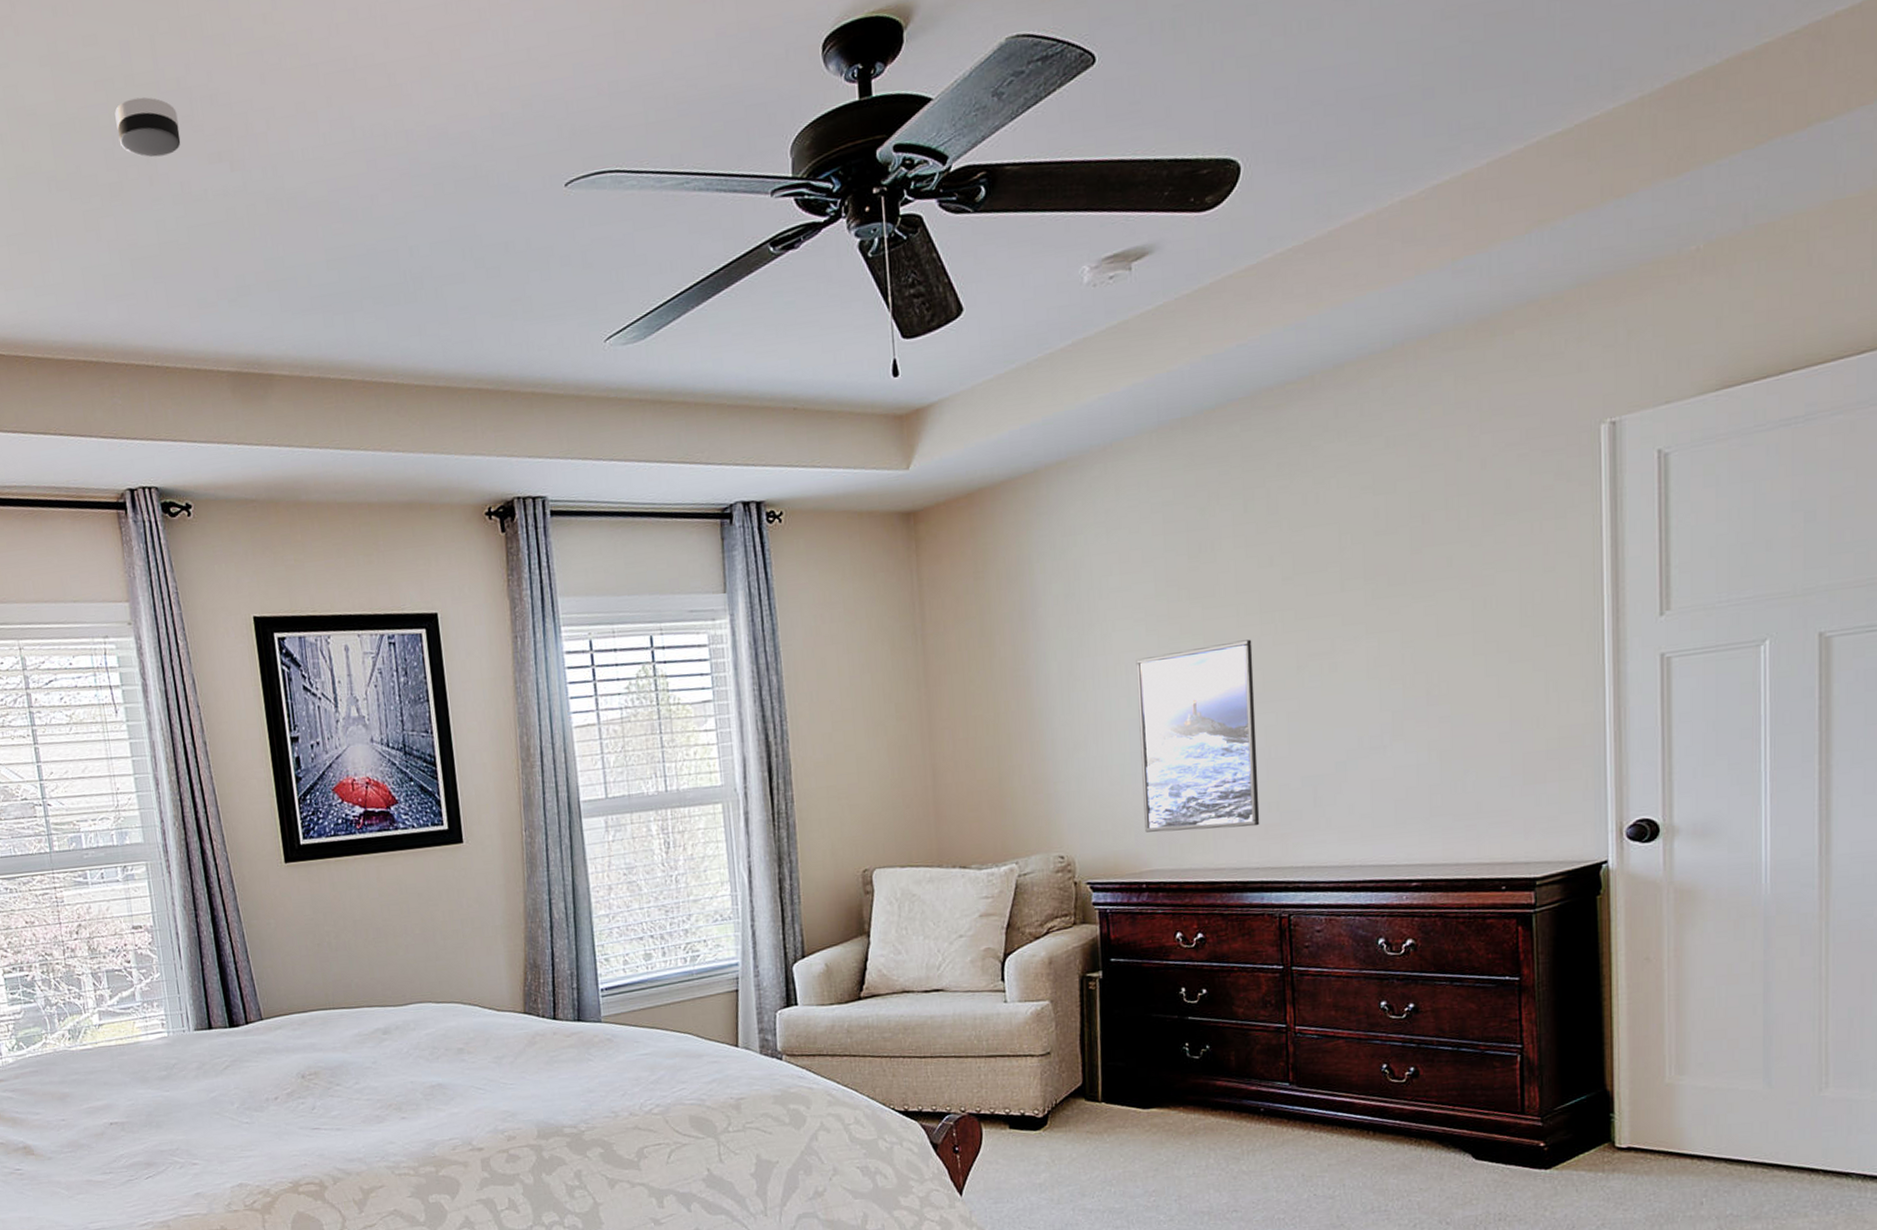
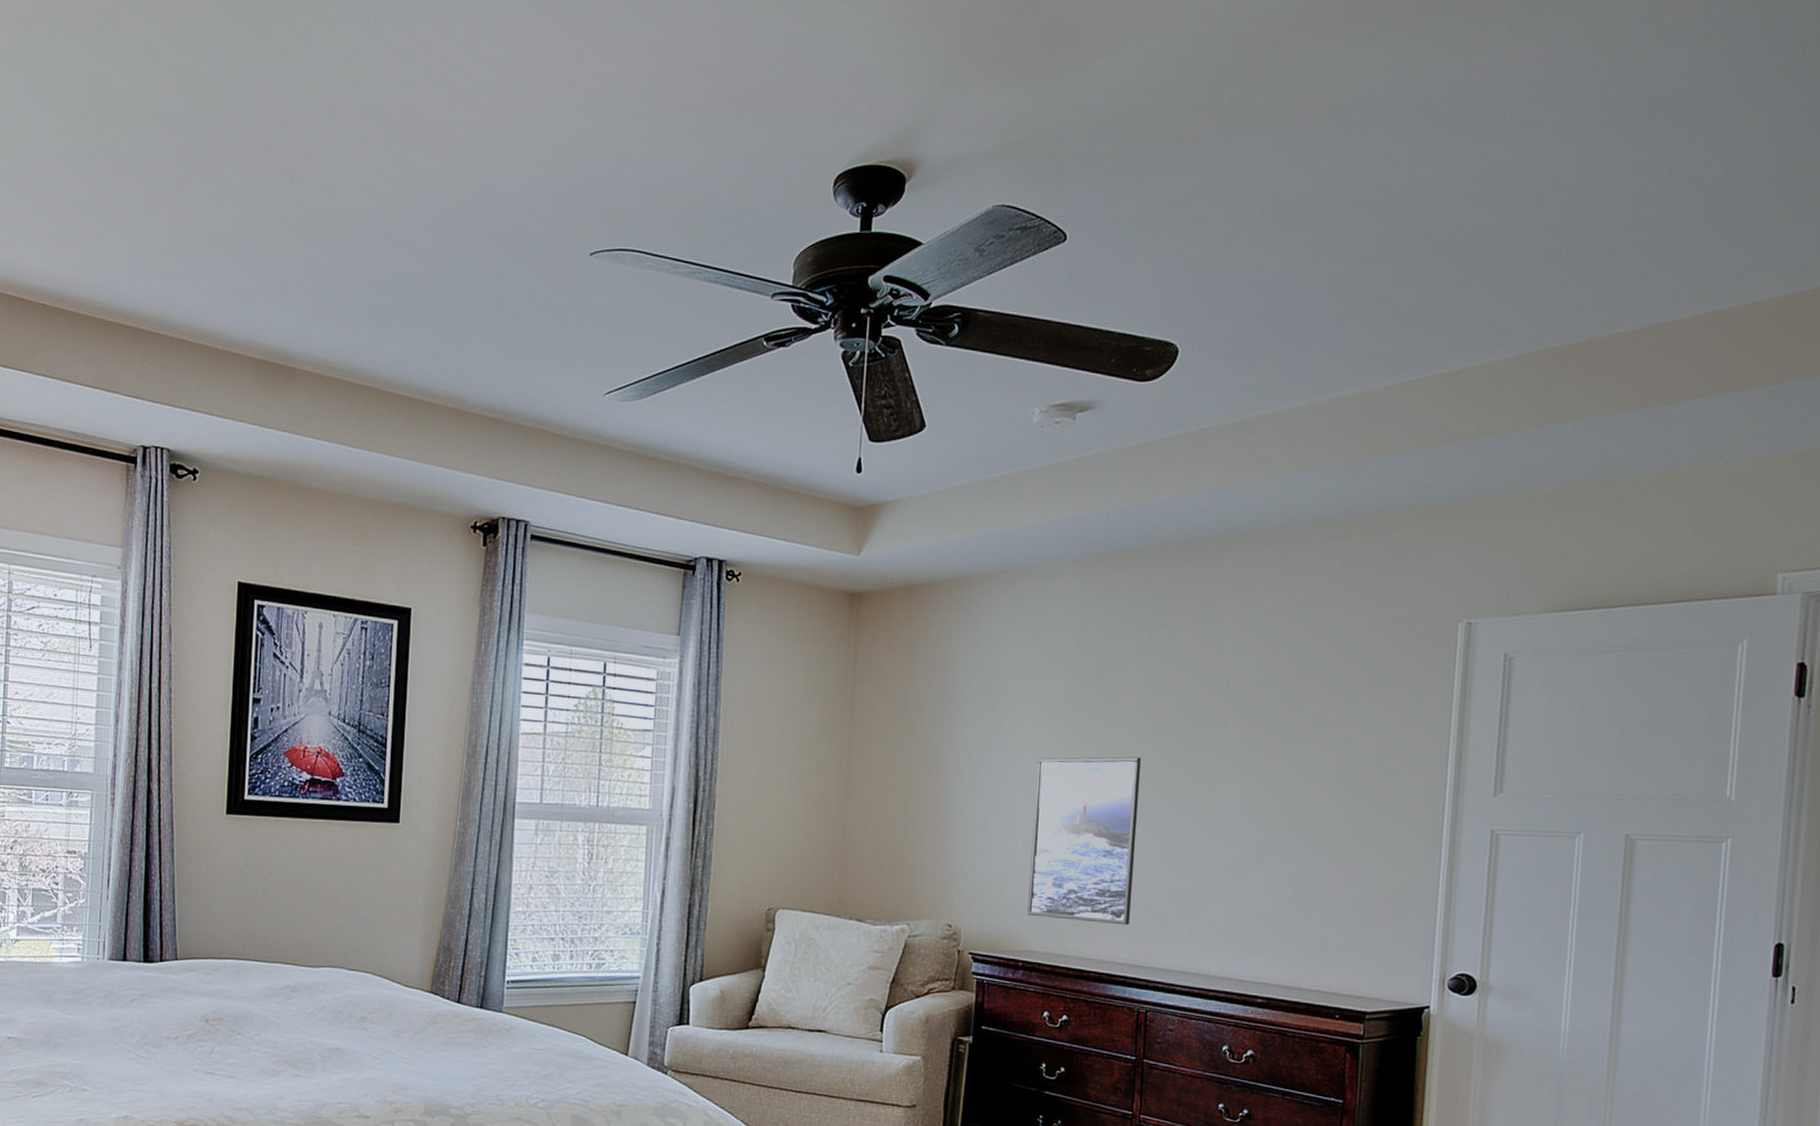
smoke detector: present [115,97,181,158] -> none [192,106,250,160]

